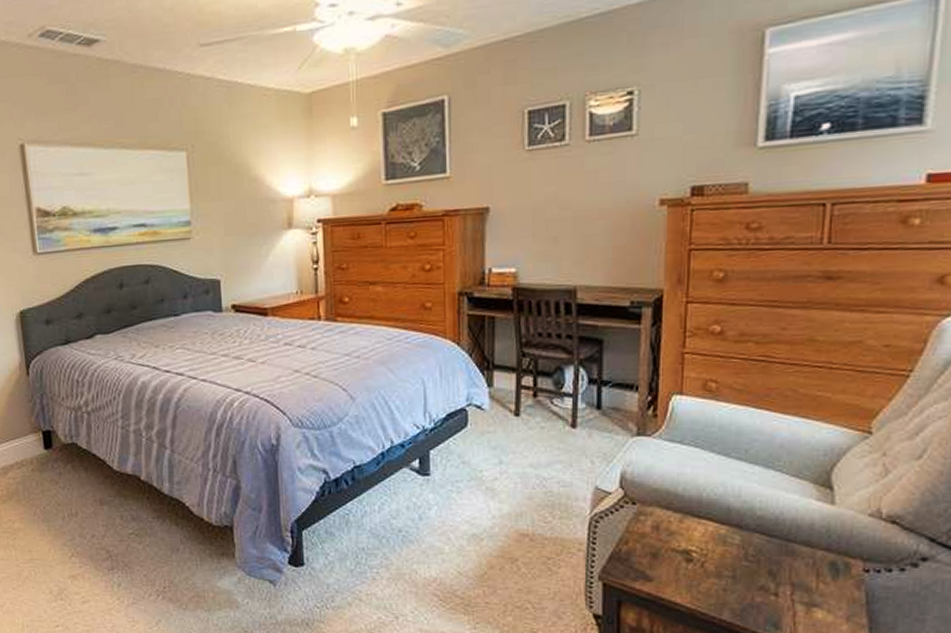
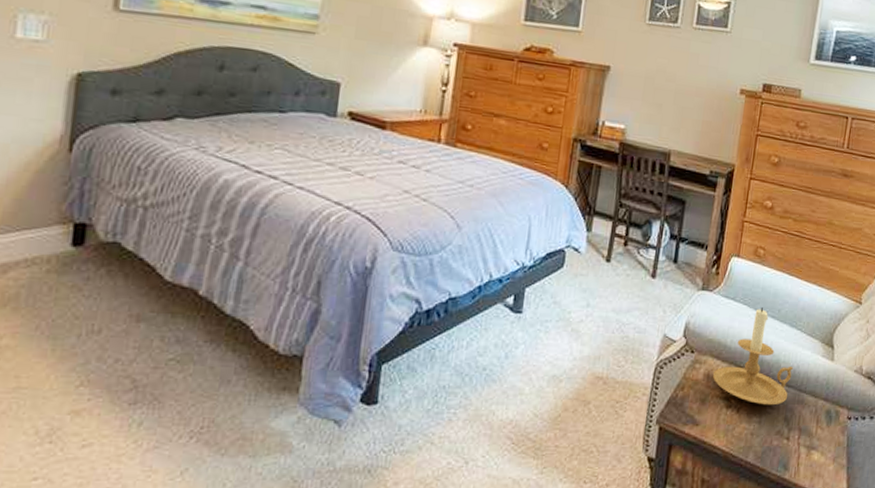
candle holder: none [664,449,776,558] -> present [713,308,794,406]

